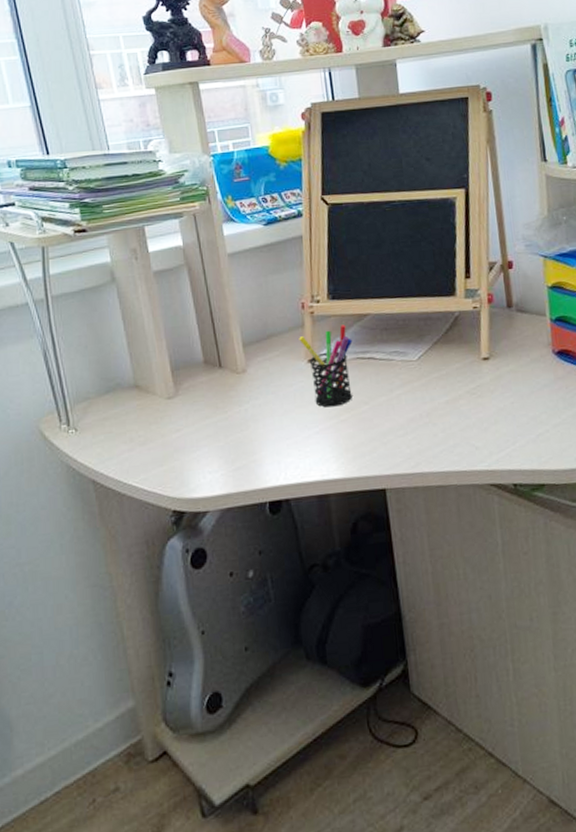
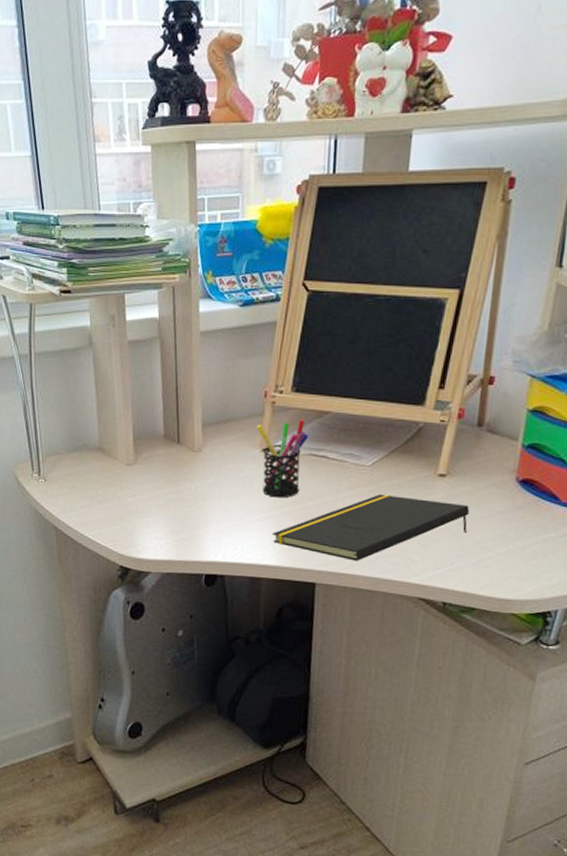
notepad: none [333,383,521,459] -> present [272,494,469,561]

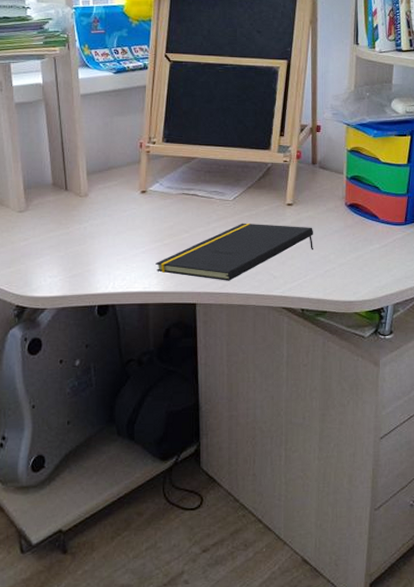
pen holder: present [256,419,309,498] -> none [135,164,180,232]

